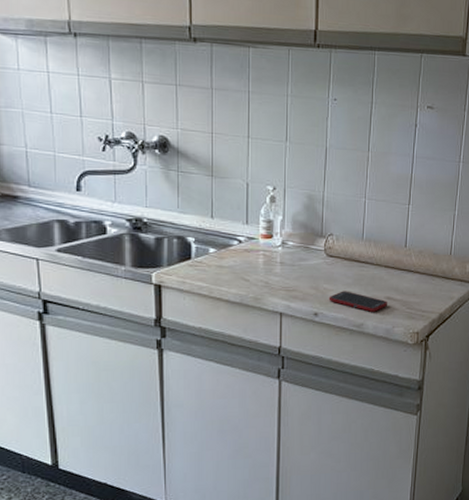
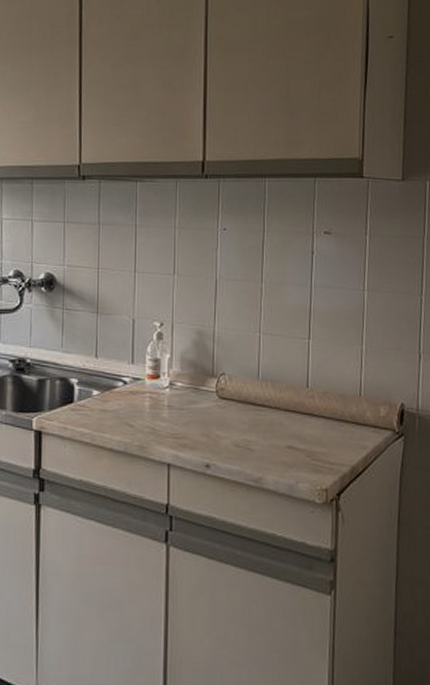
cell phone: present [328,291,387,312] -> none [222,438,289,464]

